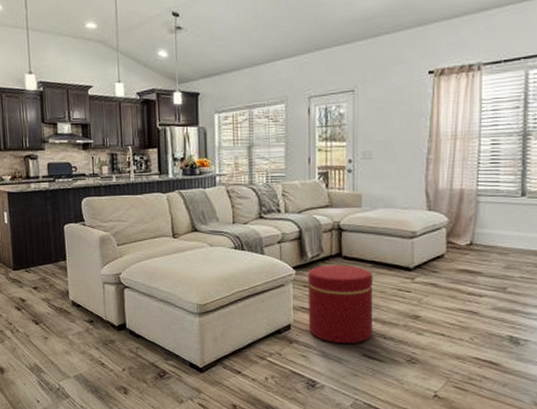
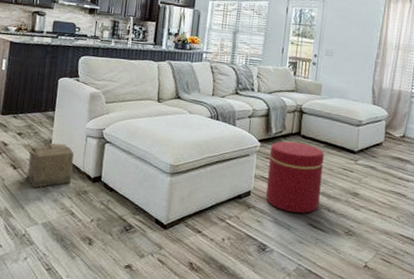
cardboard box: none [32,293,96,341] -> present [14,143,74,188]

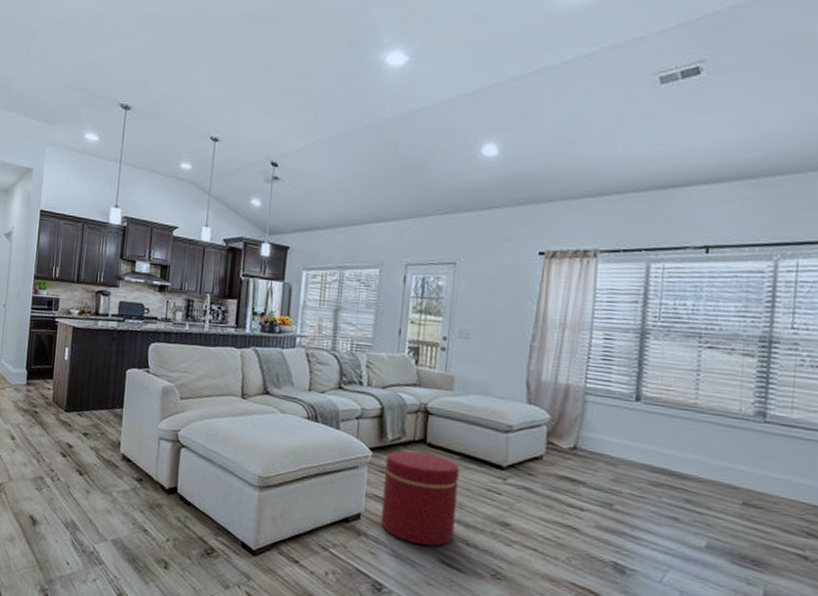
cardboard box: present [14,143,74,188] -> none [80,445,146,498]

